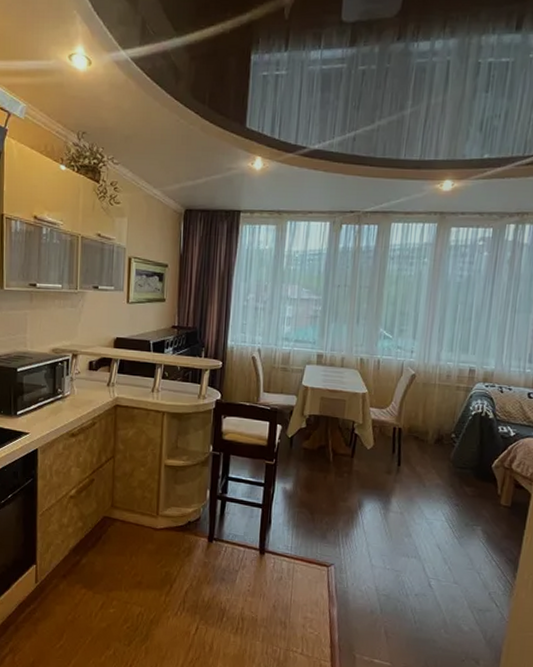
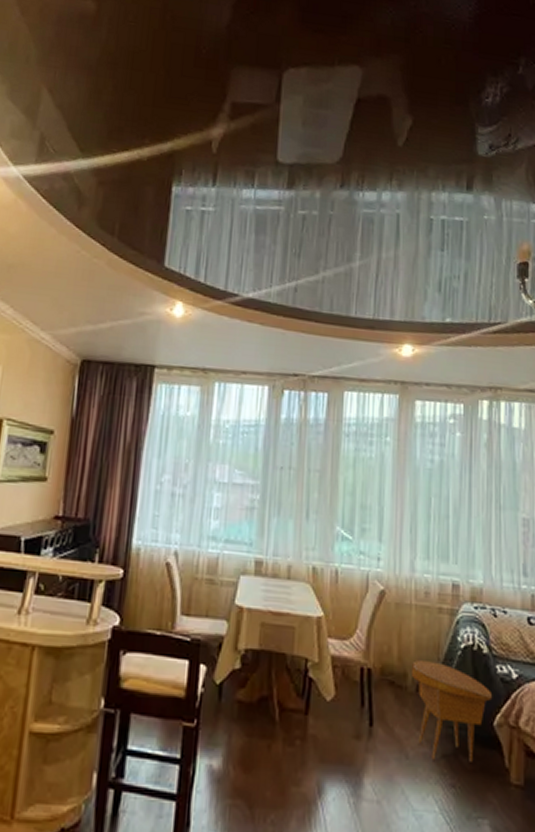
side table: none [432,423,494,490] -> present [412,660,493,762]

